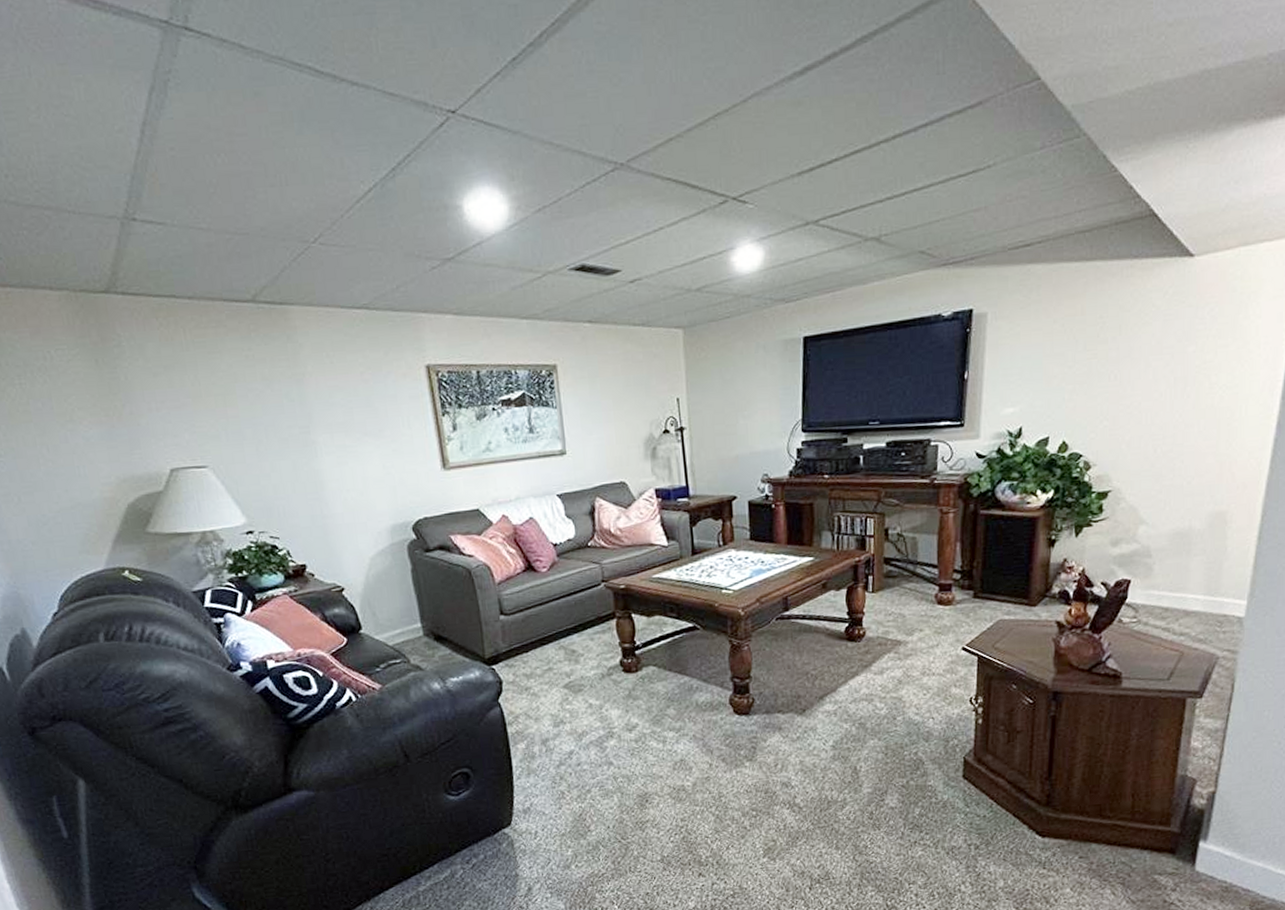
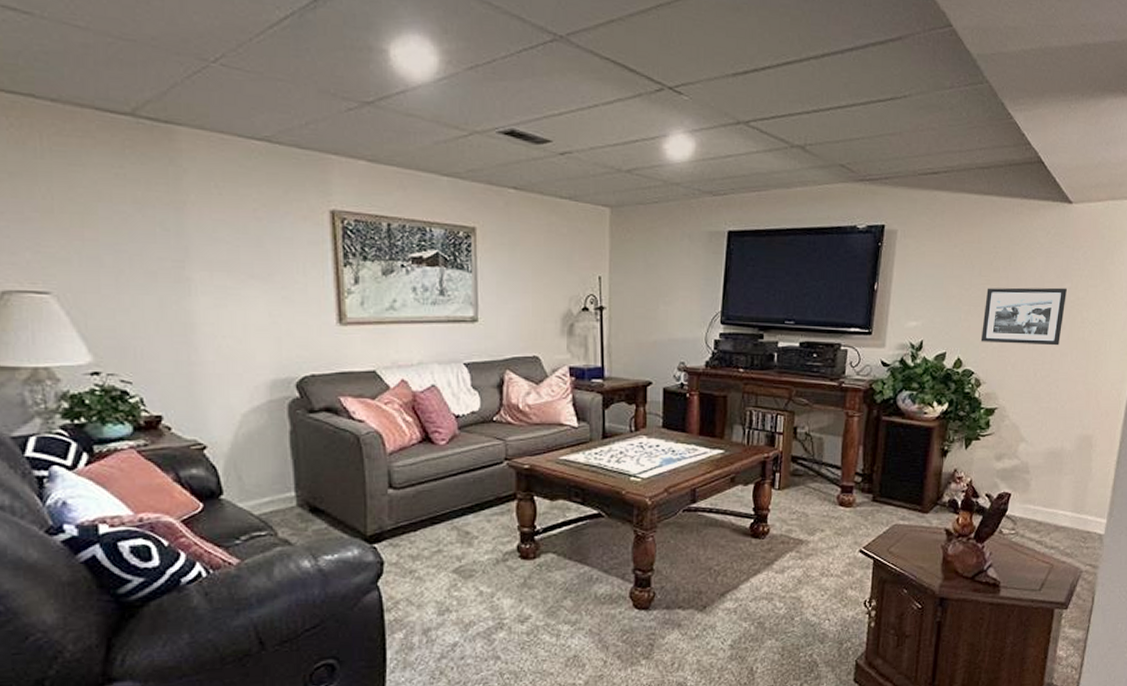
picture frame: none [1088,352,1190,422] -> present [980,287,1067,346]

